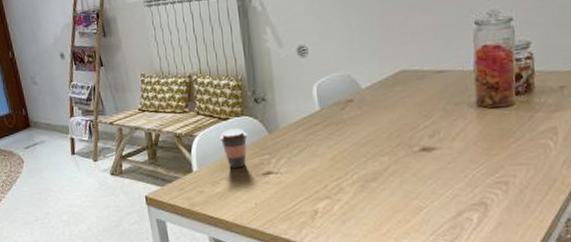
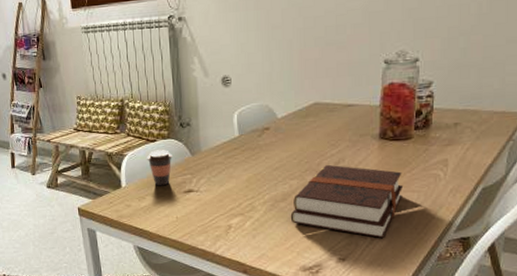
hardback book: none [383,137,510,219] -> present [290,164,404,238]

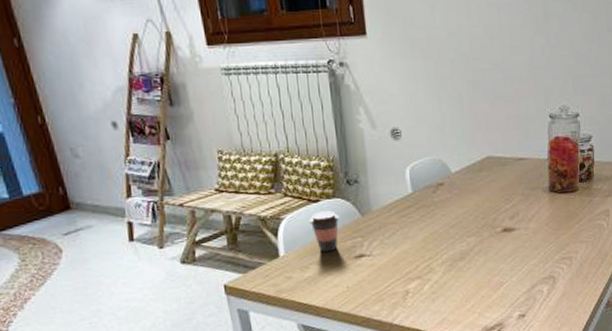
hardback book: present [290,164,404,238] -> none [469,219,573,291]

